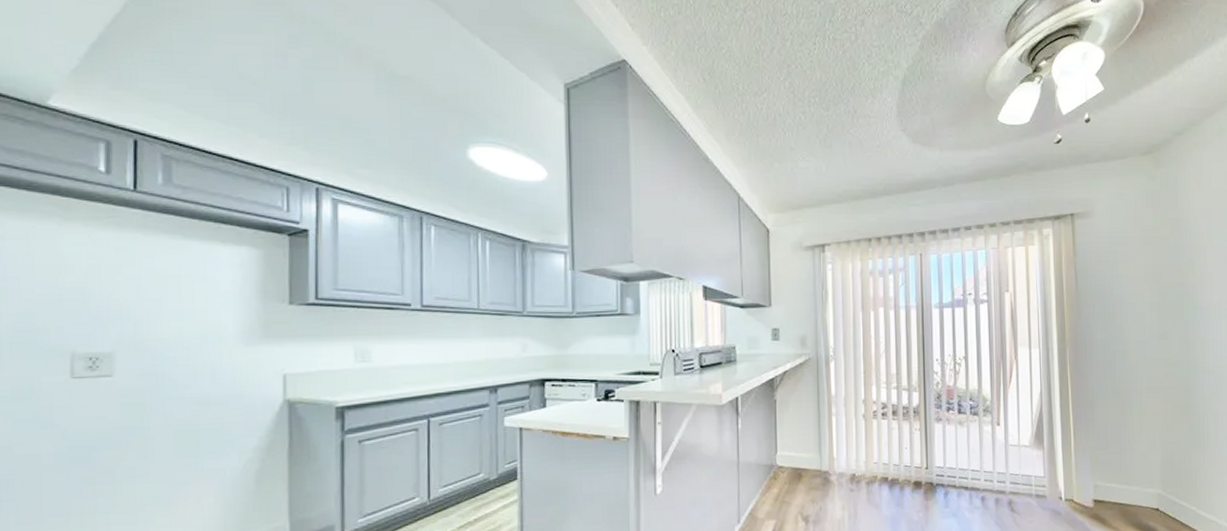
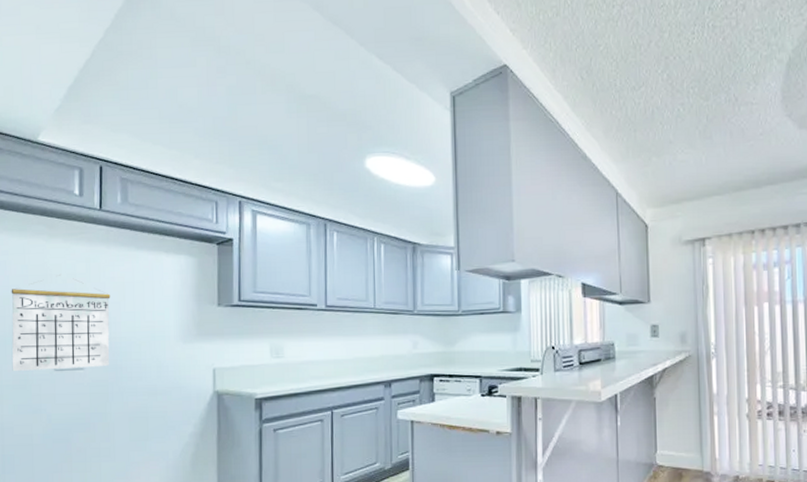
calendar: none [9,265,149,380] -> present [11,275,111,372]

